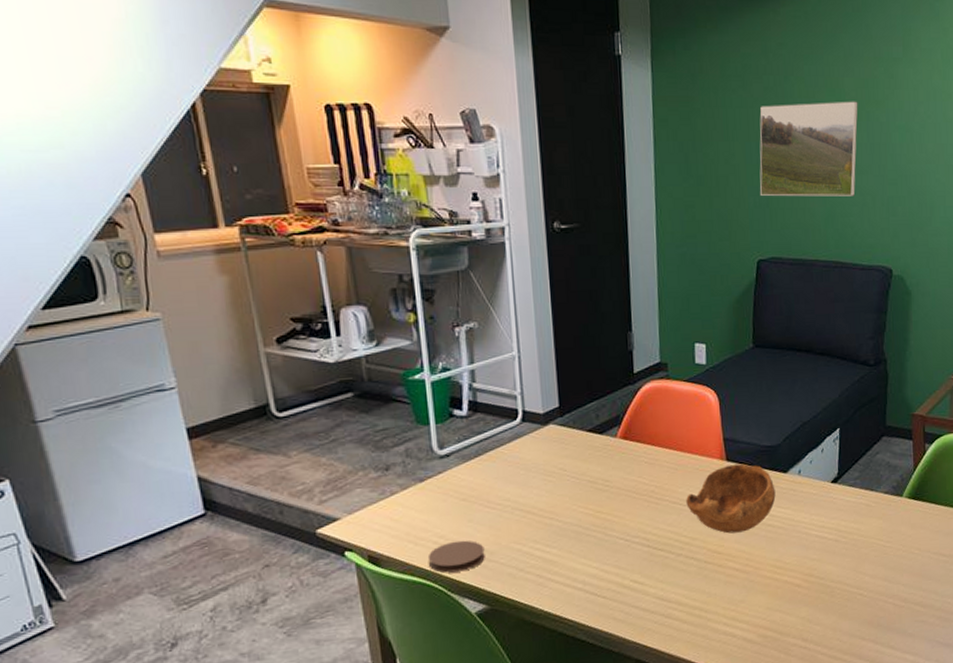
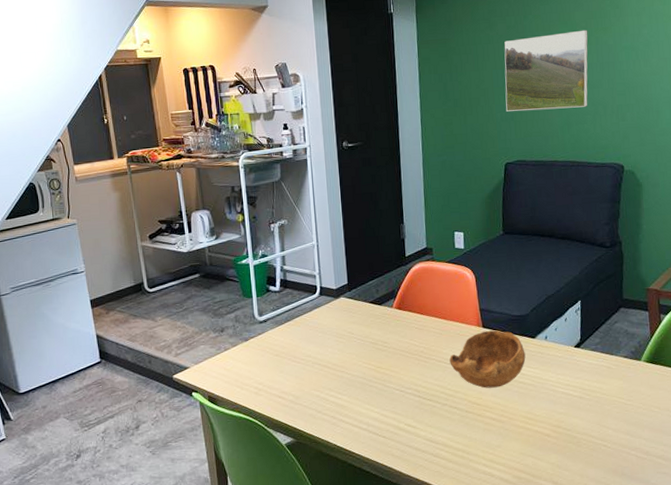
coaster: present [427,540,485,573] -> none [250,387,292,412]

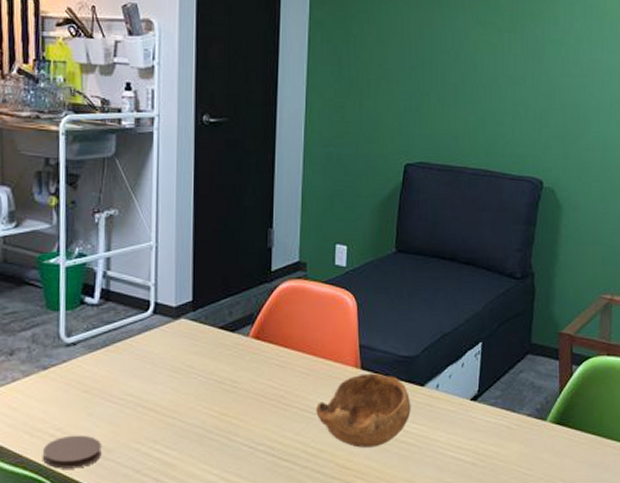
coaster: none [250,387,292,412] -> present [42,435,102,469]
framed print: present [504,30,588,112] -> none [410,13,514,106]

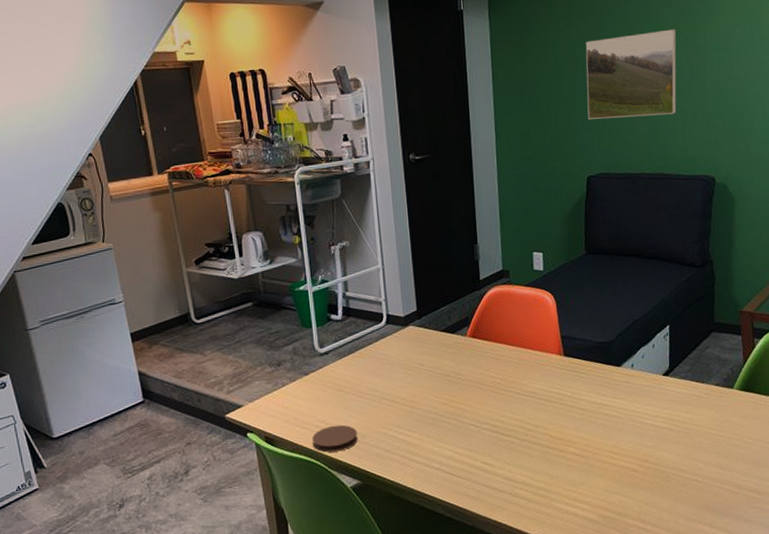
bowl: present [316,373,411,448] -> none [529,358,611,422]
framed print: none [410,13,514,106] -> present [585,29,677,119]

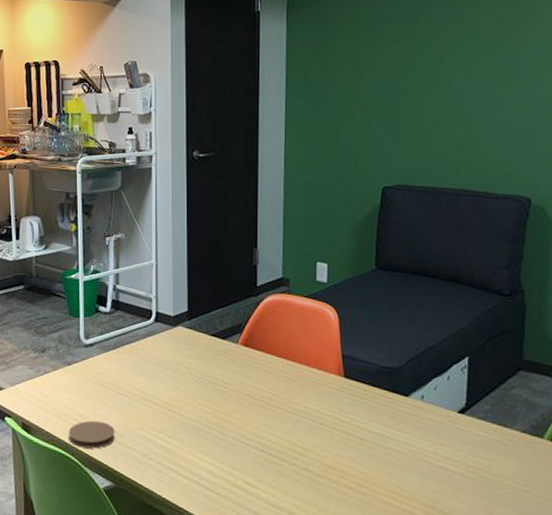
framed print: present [585,29,677,119] -> none [386,38,493,128]

